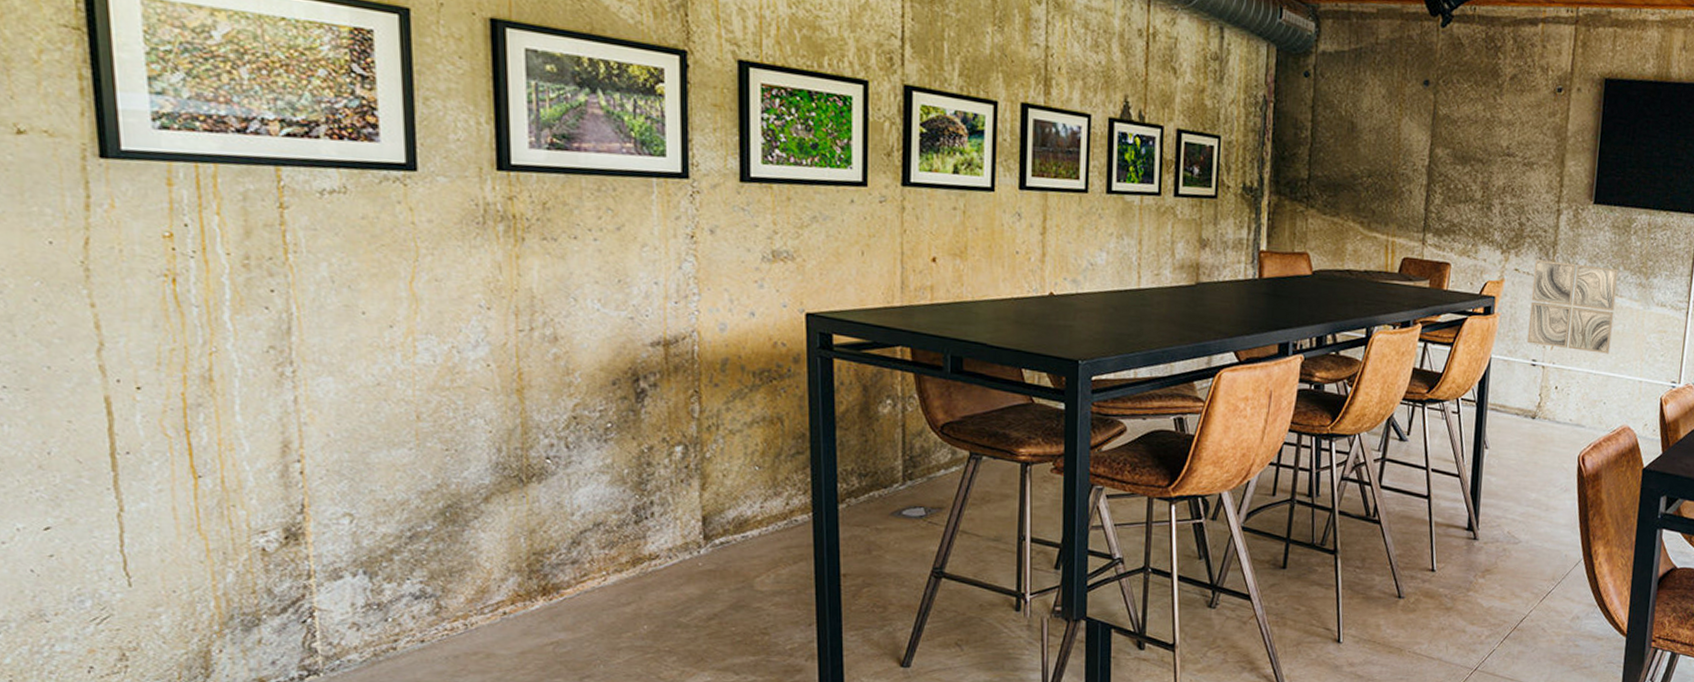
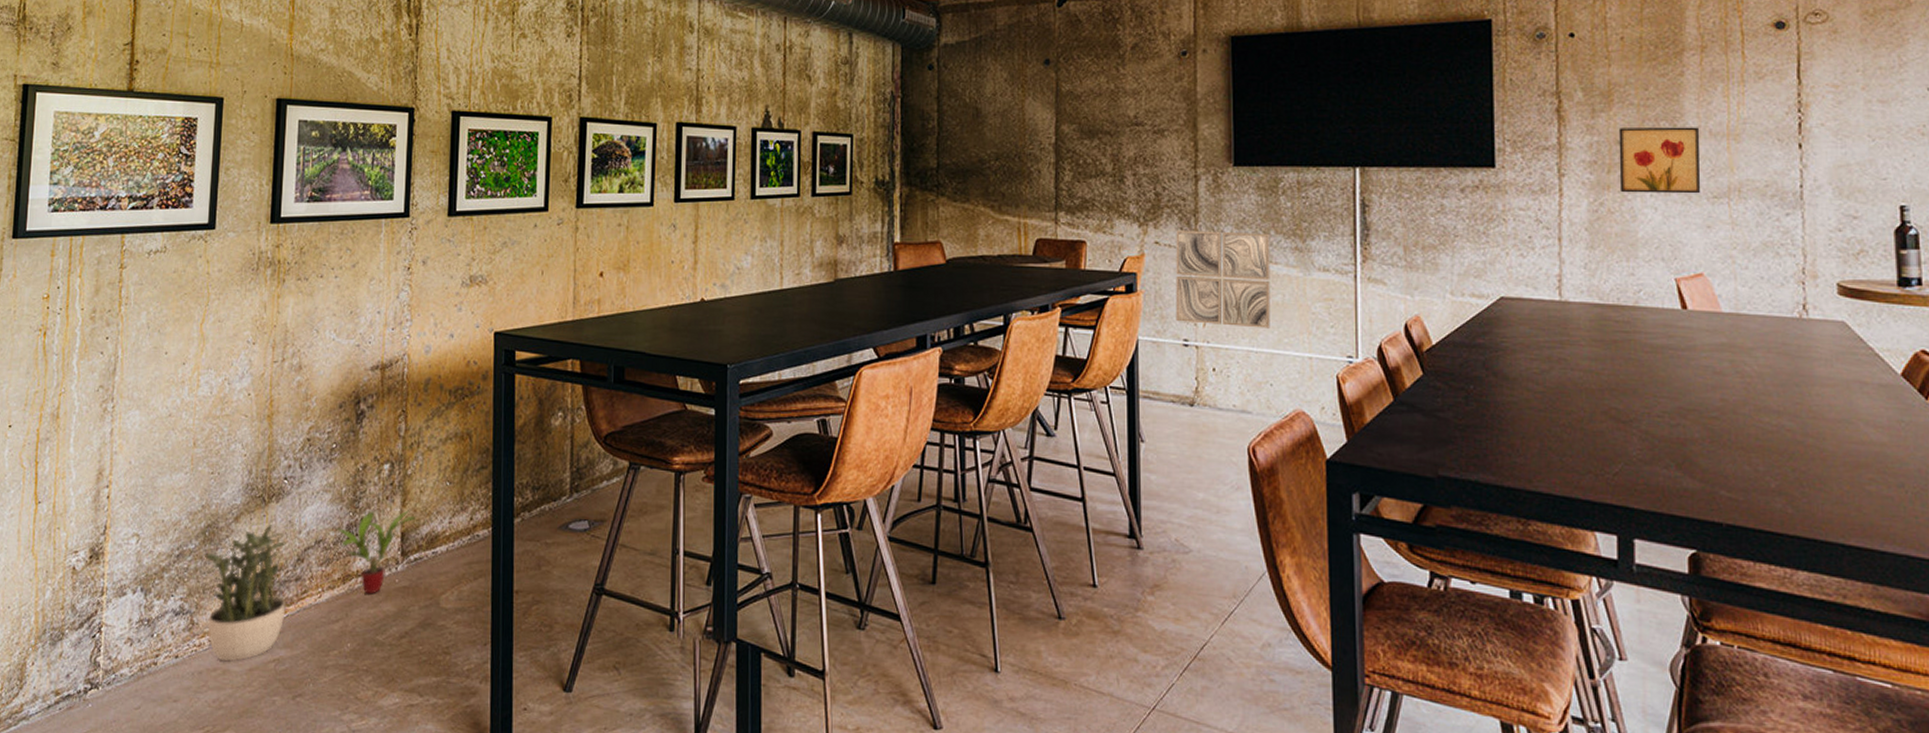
potted plant: none [444,506,562,645] -> present [200,525,287,662]
potted plant: none [617,493,720,578] -> present [335,510,416,594]

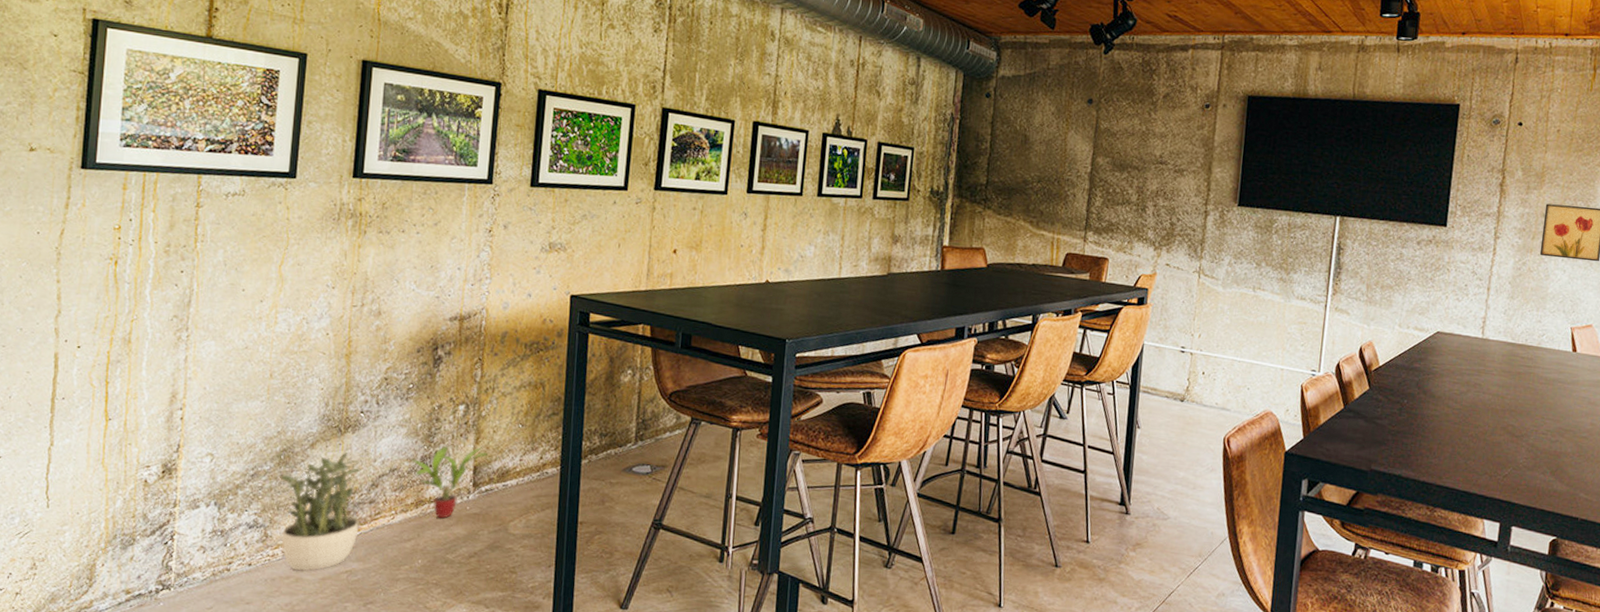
wall art: present [1175,230,1270,328] -> none [1176,255,1262,343]

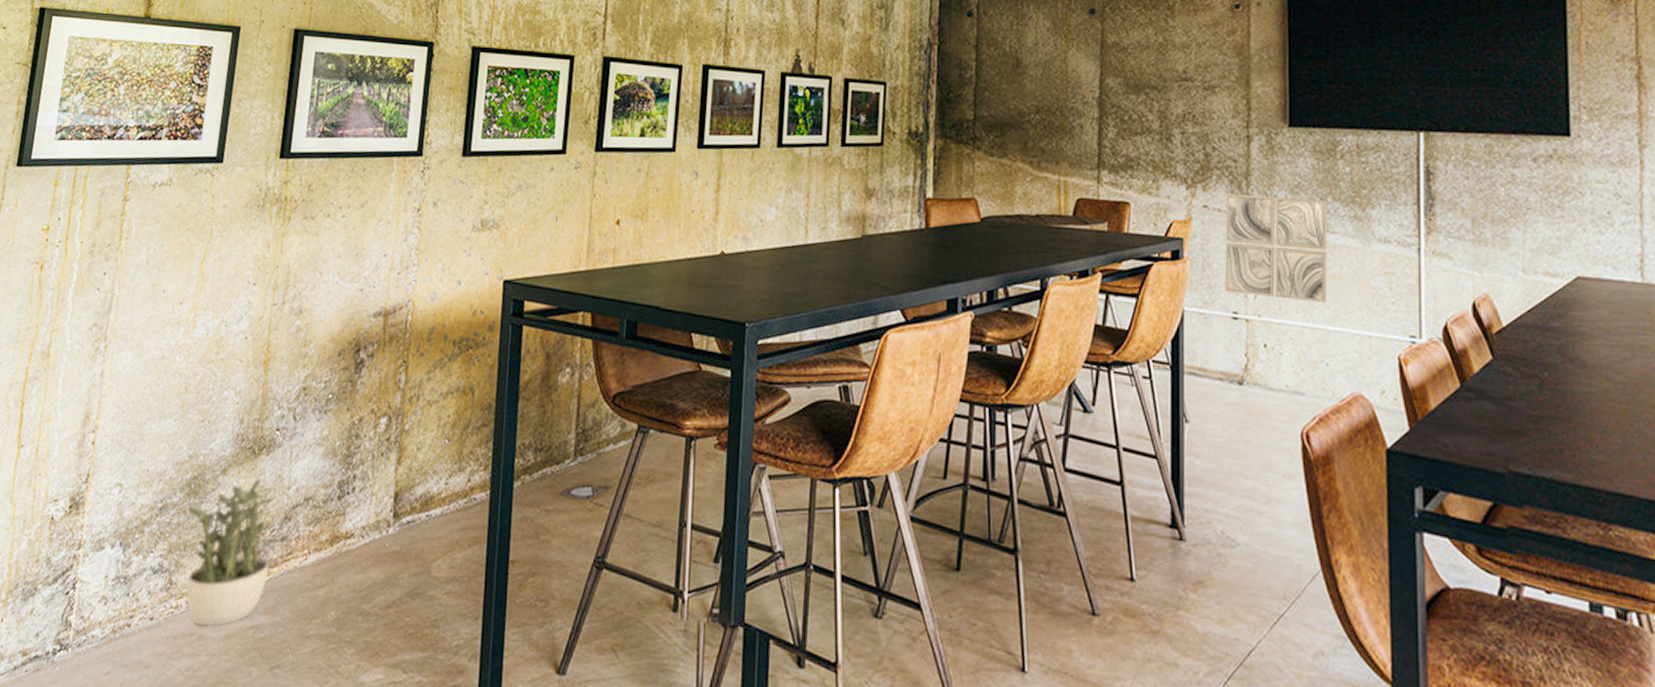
potted plant: present [409,445,489,519] -> none [325,468,411,559]
wall art: none [1176,255,1262,343] -> present [1224,194,1327,303]

